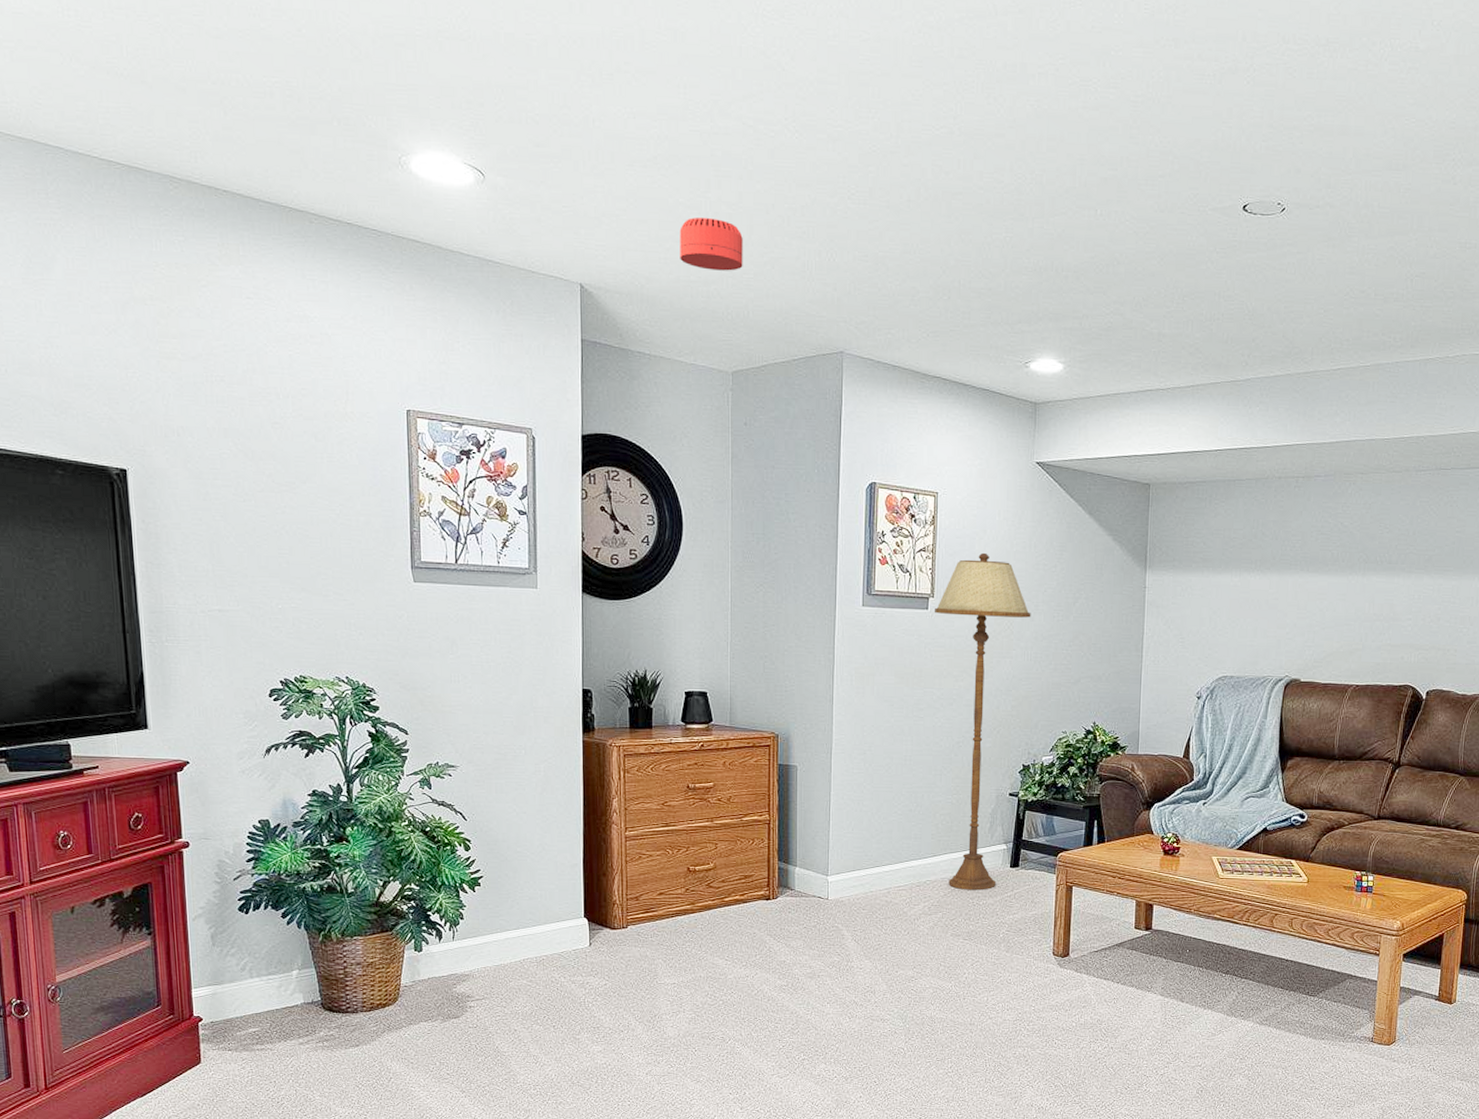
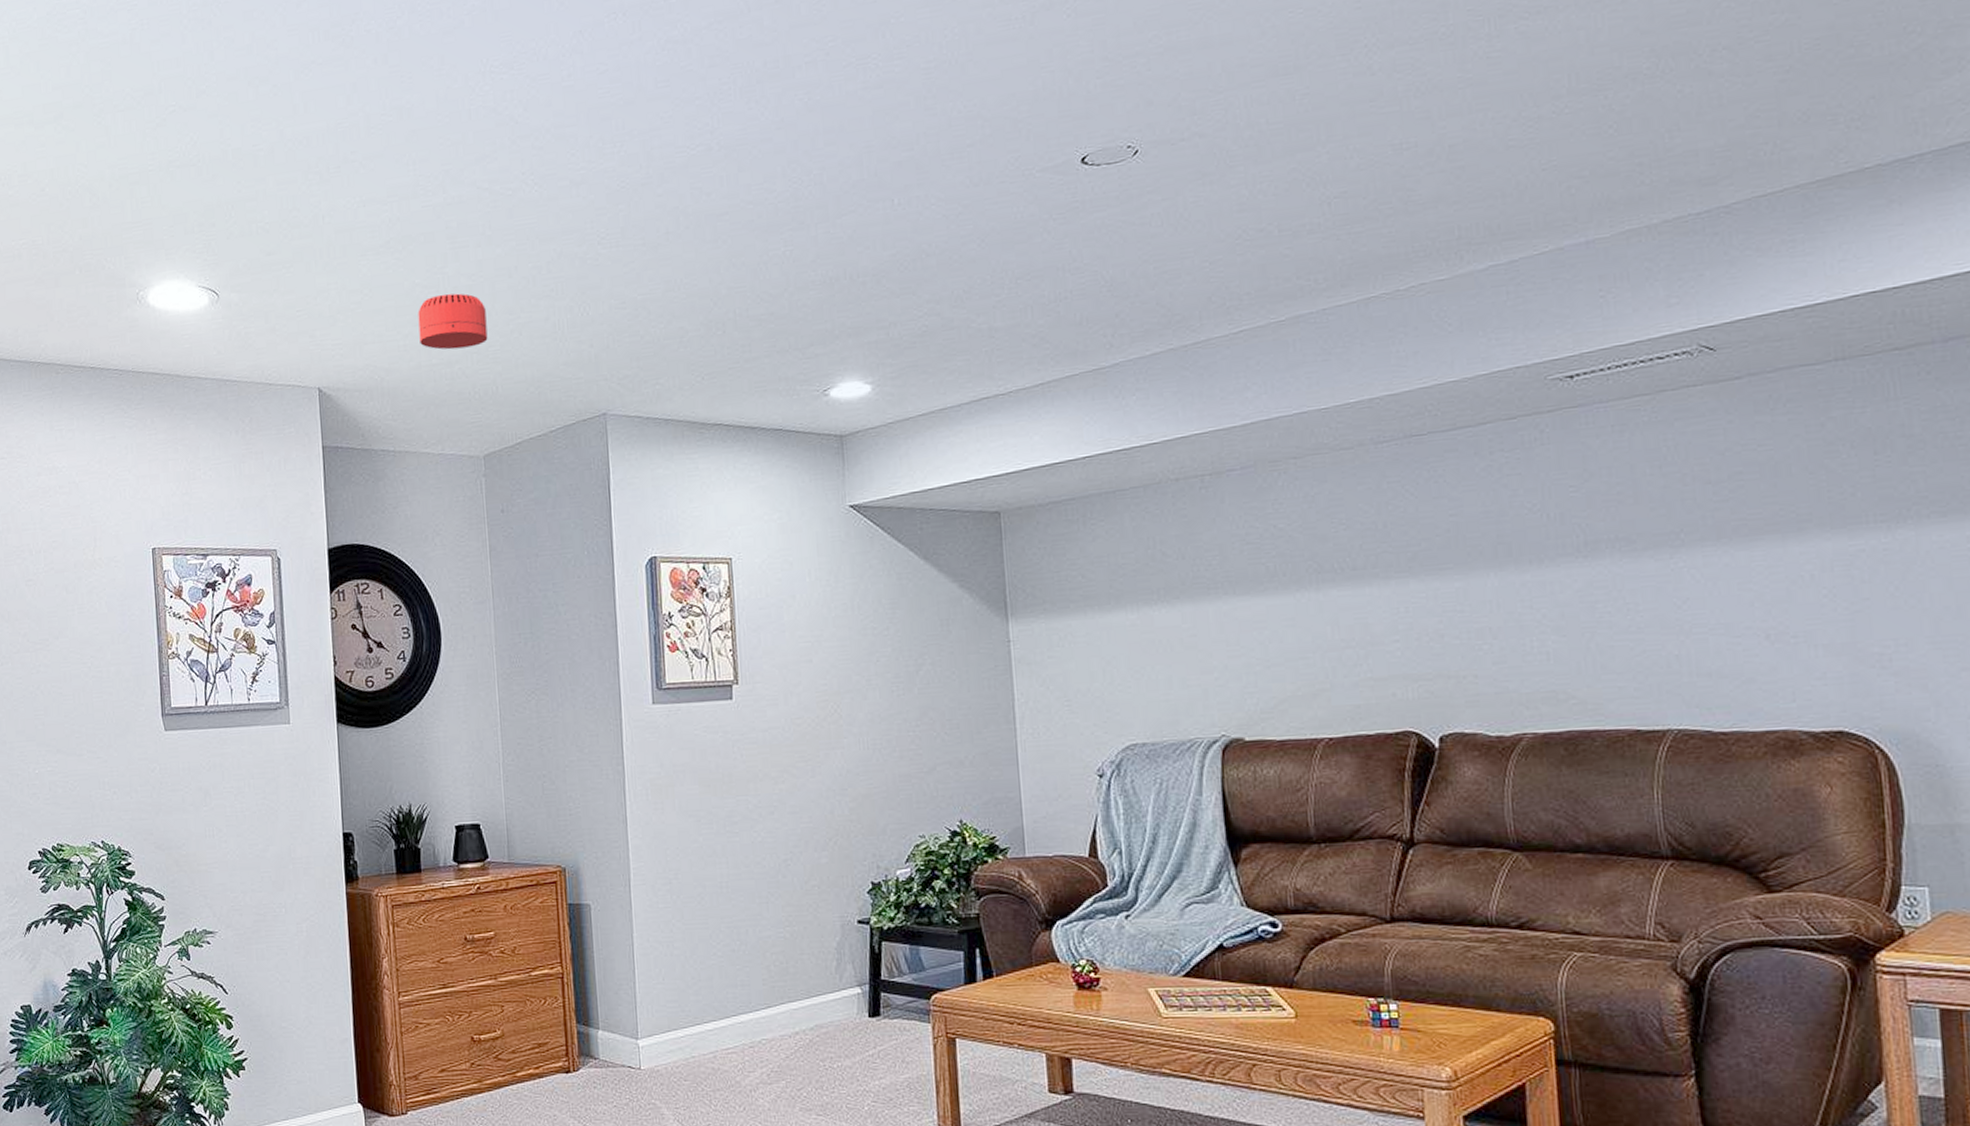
floor lamp: present [935,552,1031,891] -> none [741,622,863,1050]

